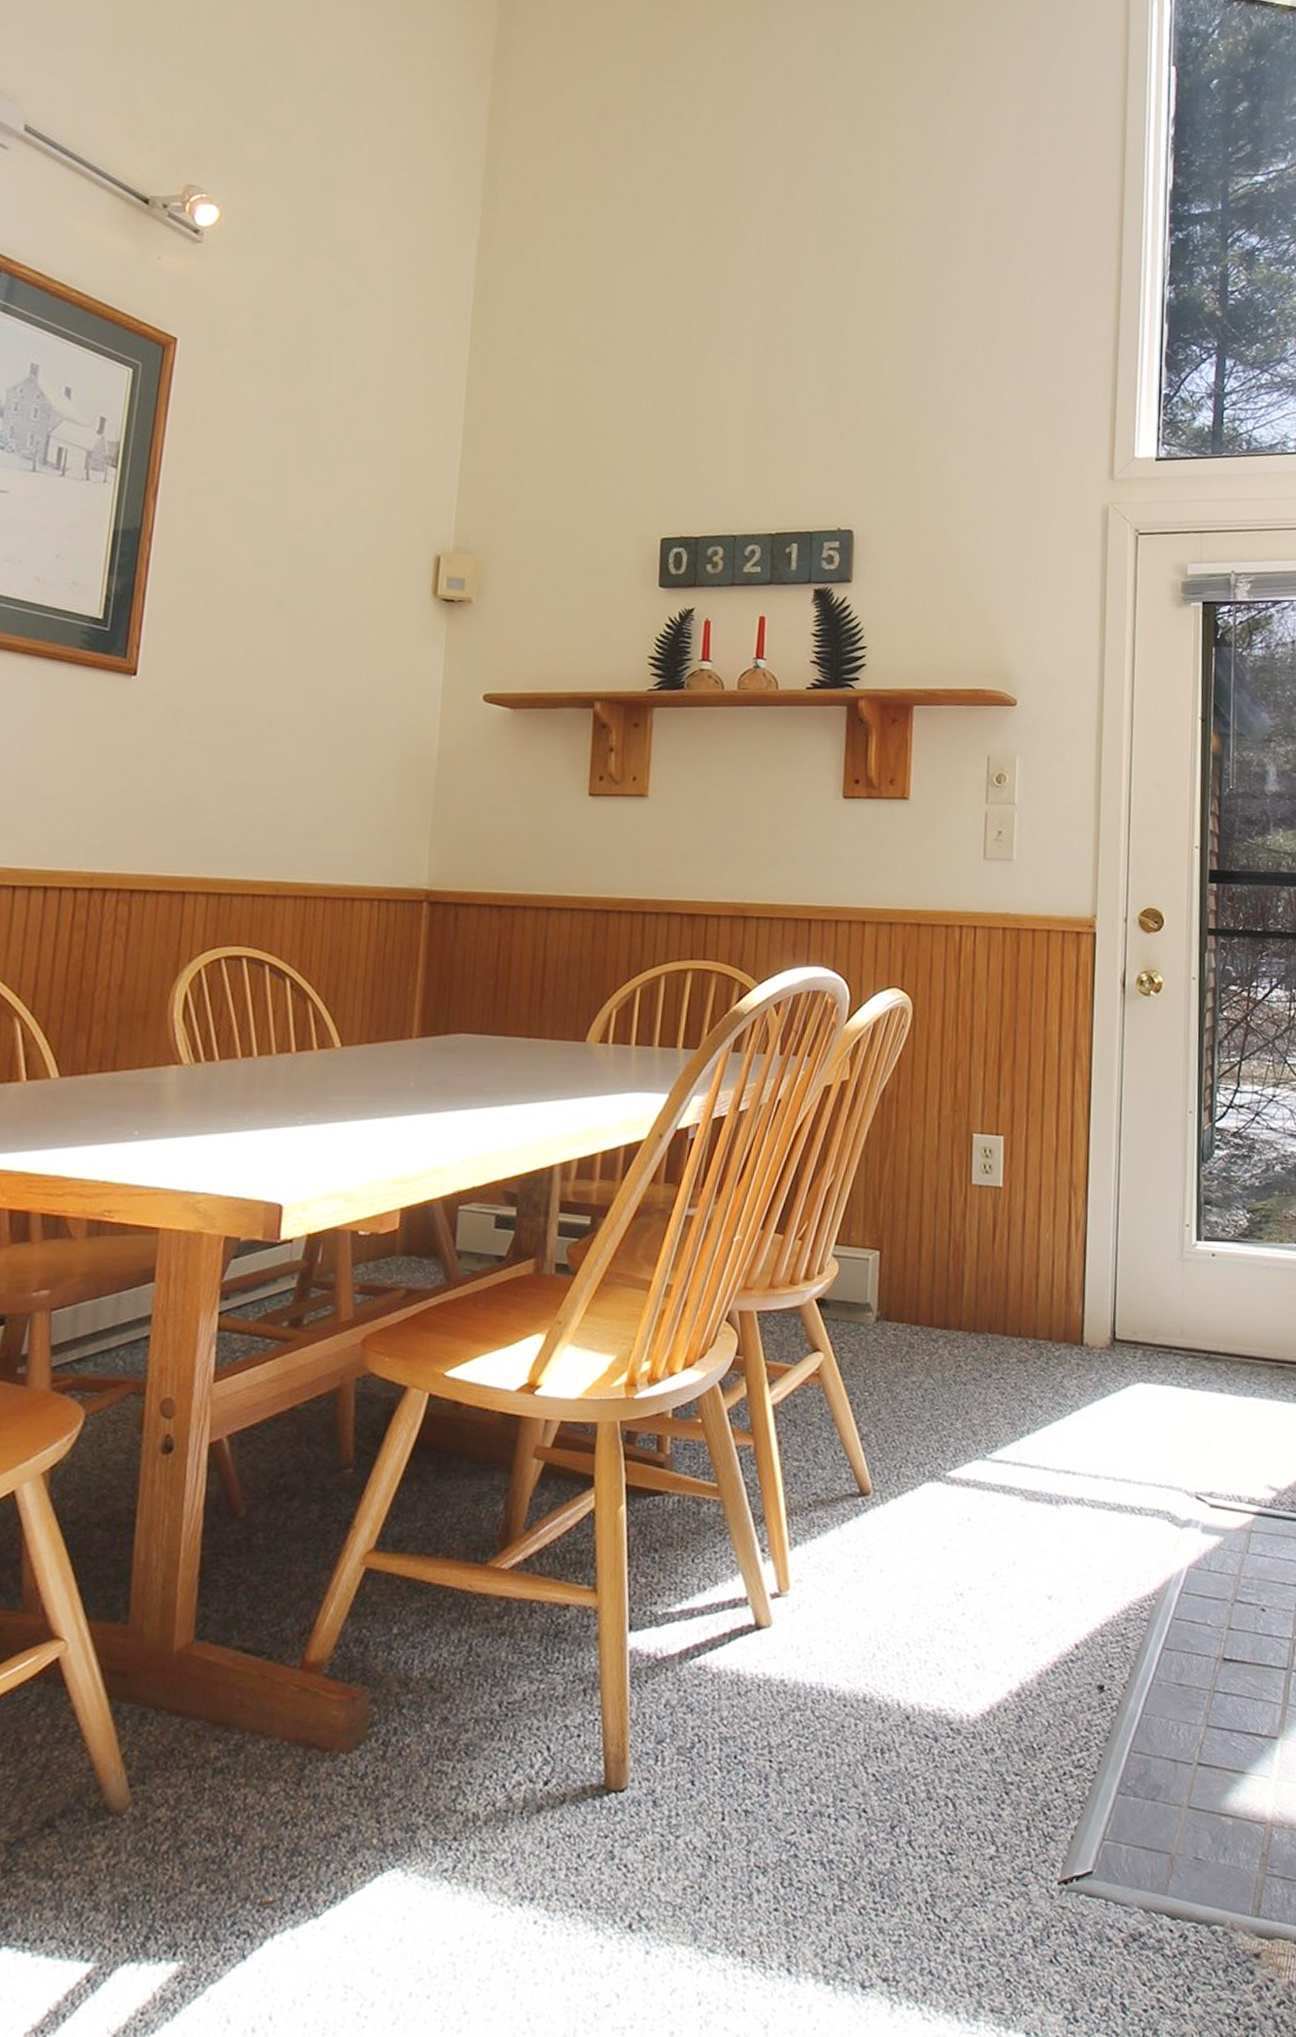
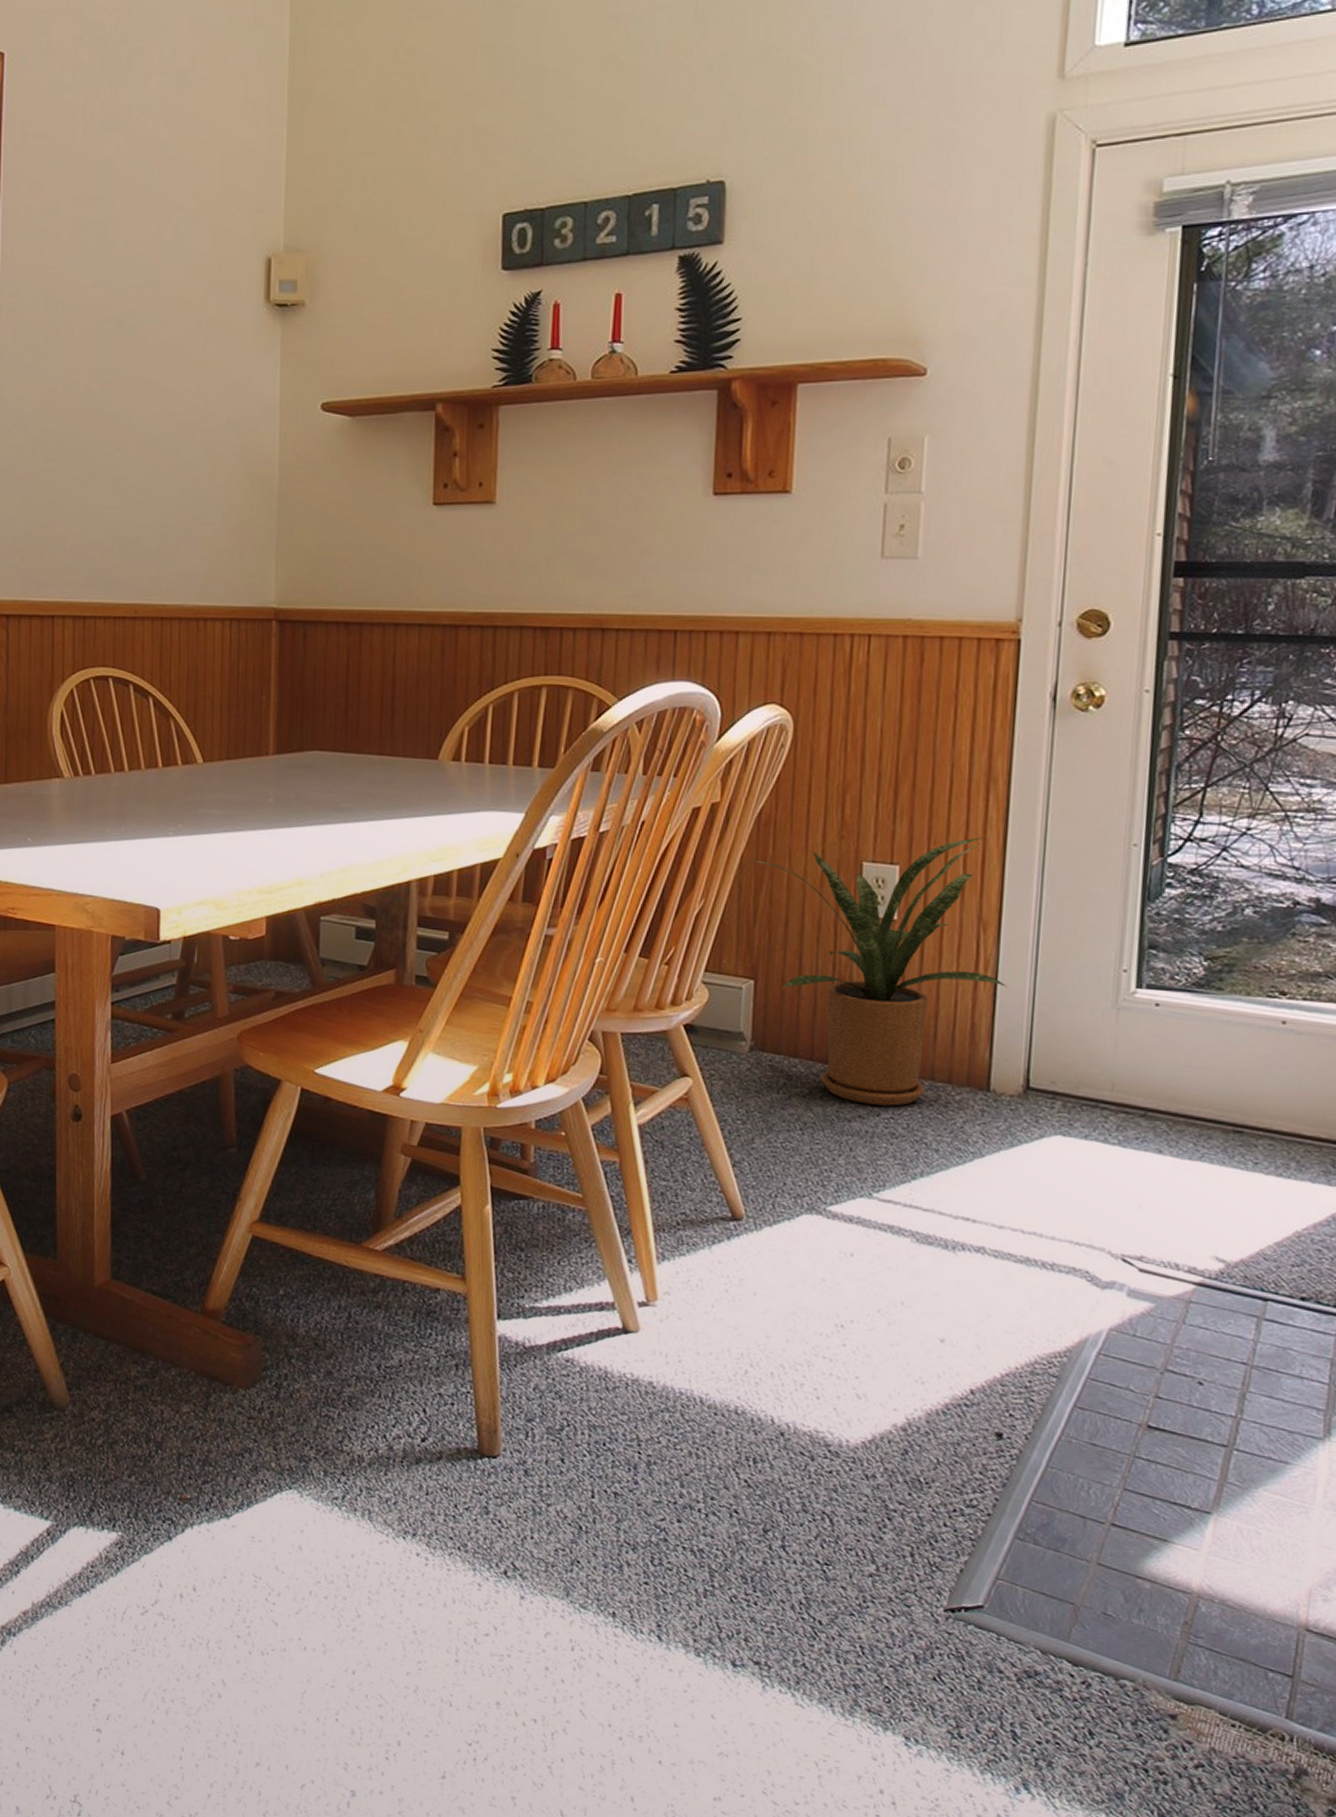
house plant: none [875,1108,1096,1366] -> present [749,837,1008,1106]

